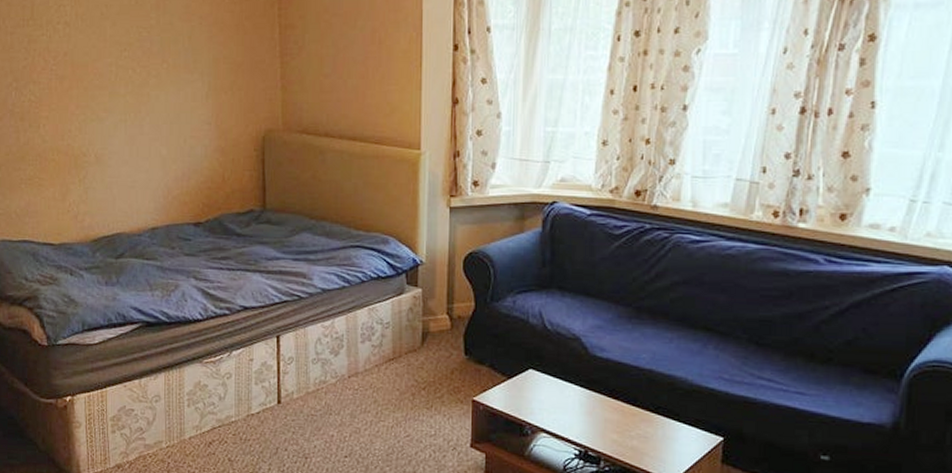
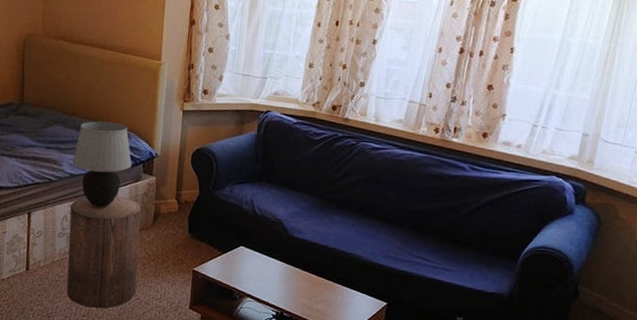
table lamp: none [324,225,392,327] -> present [72,121,132,208]
stool: none [324,314,407,448] -> present [66,196,142,309]

